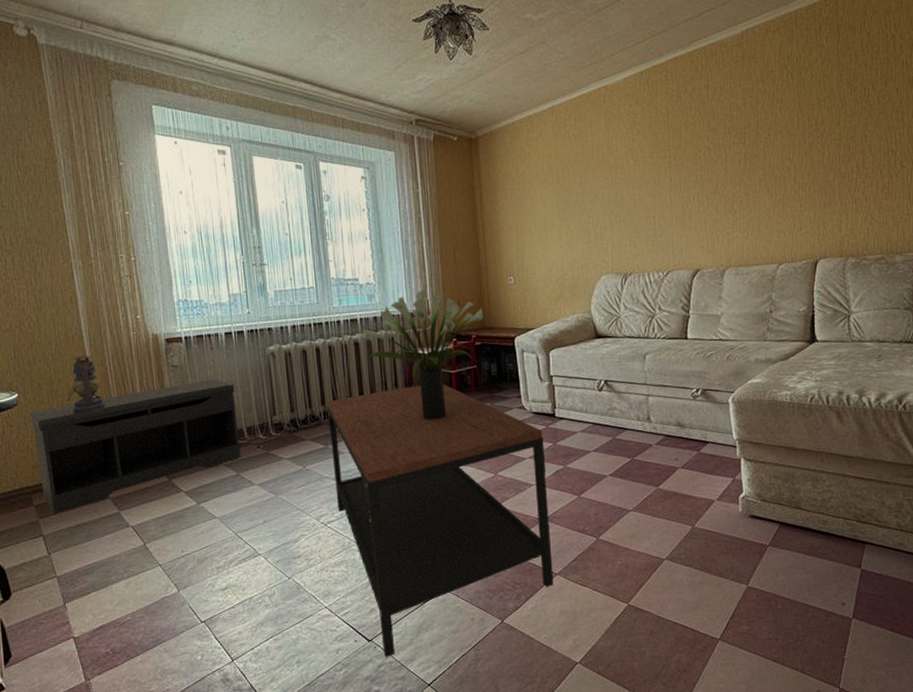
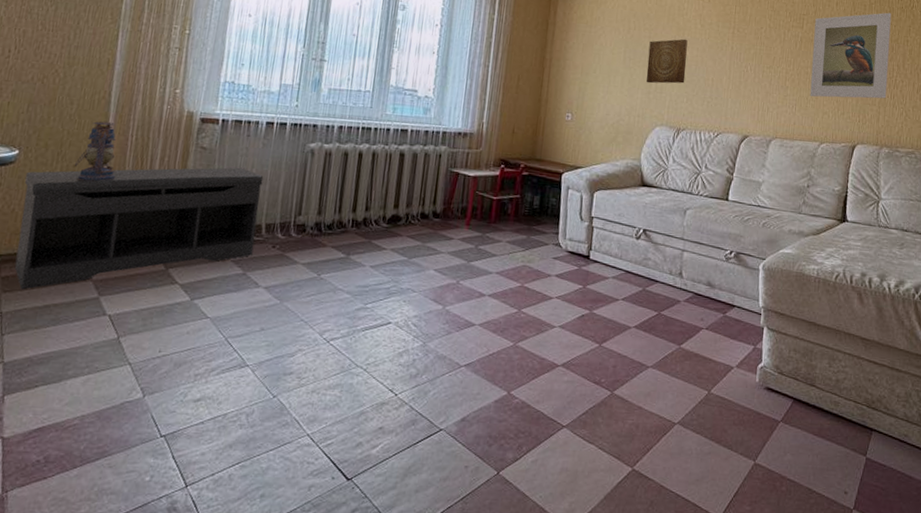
coffee table: present [326,384,554,658] -> none [345,206,575,502]
potted plant: present [362,289,483,420] -> none [409,111,536,245]
wall art: none [582,178,625,232] -> present [646,38,688,84]
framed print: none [758,107,847,216] -> present [810,12,892,99]

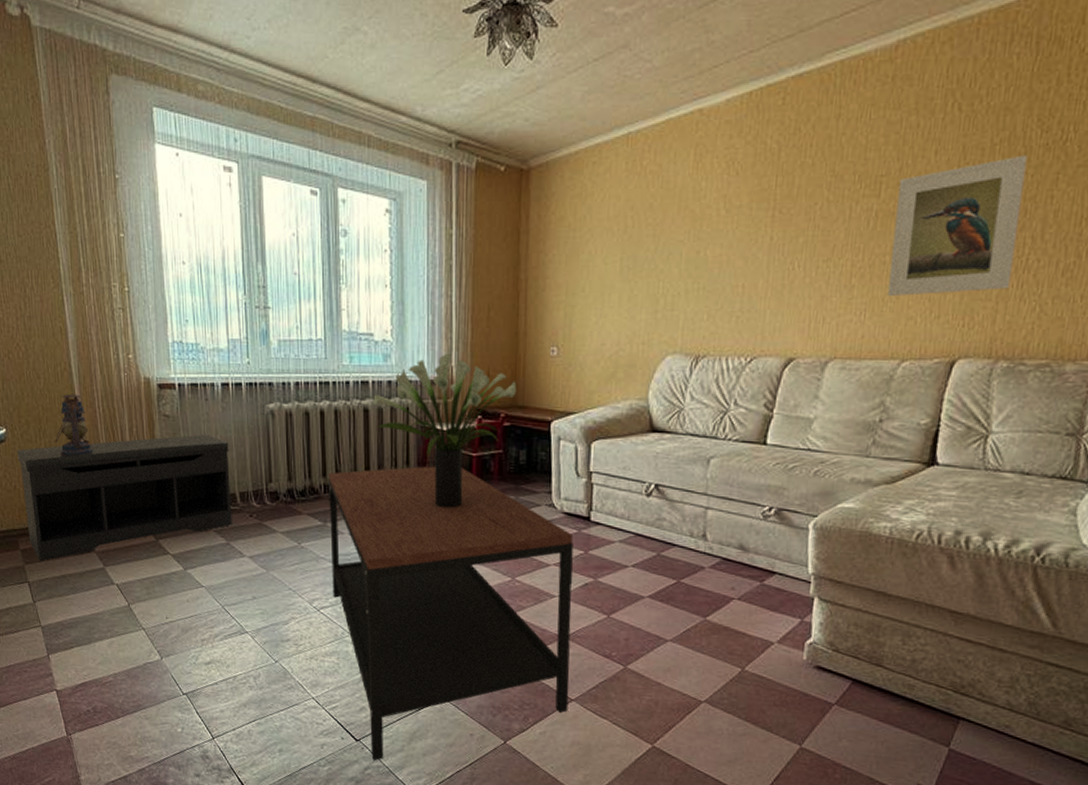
coffee table: none [345,206,575,502] -> present [327,466,574,761]
potted plant: none [409,111,536,245] -> present [373,353,516,508]
wall art: present [646,38,688,84] -> none [651,232,707,299]

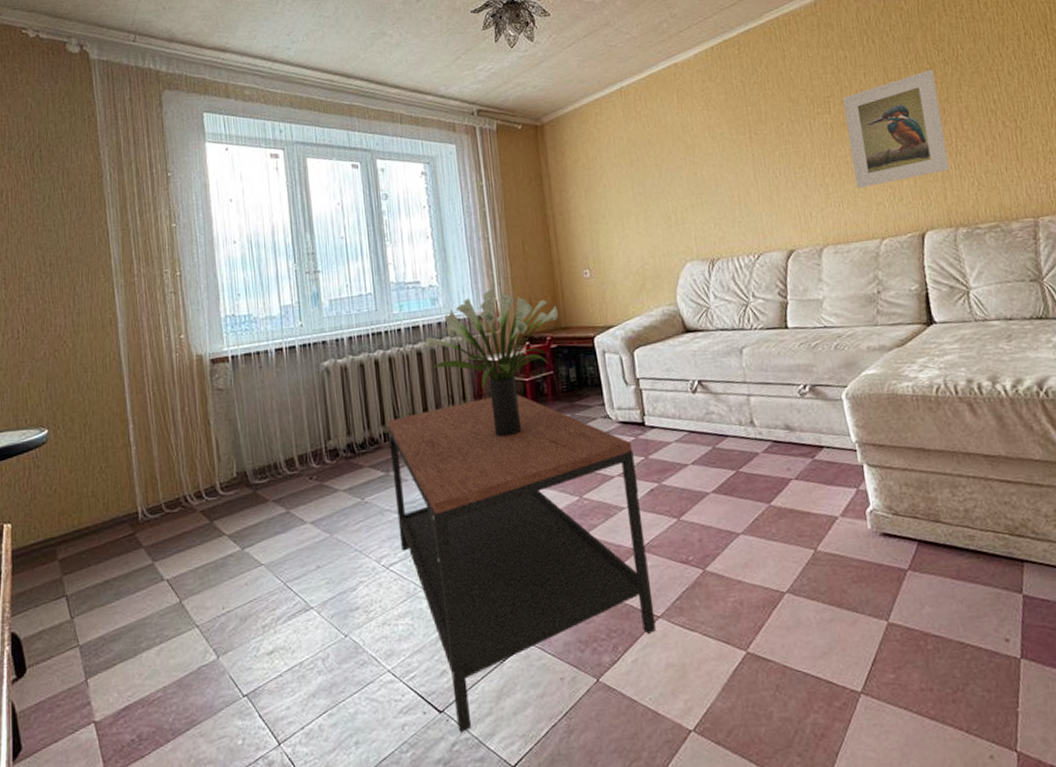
bench: present [17,434,232,562] -> none [59,402,292,569]
lantern: present [55,393,94,456] -> none [101,382,143,448]

